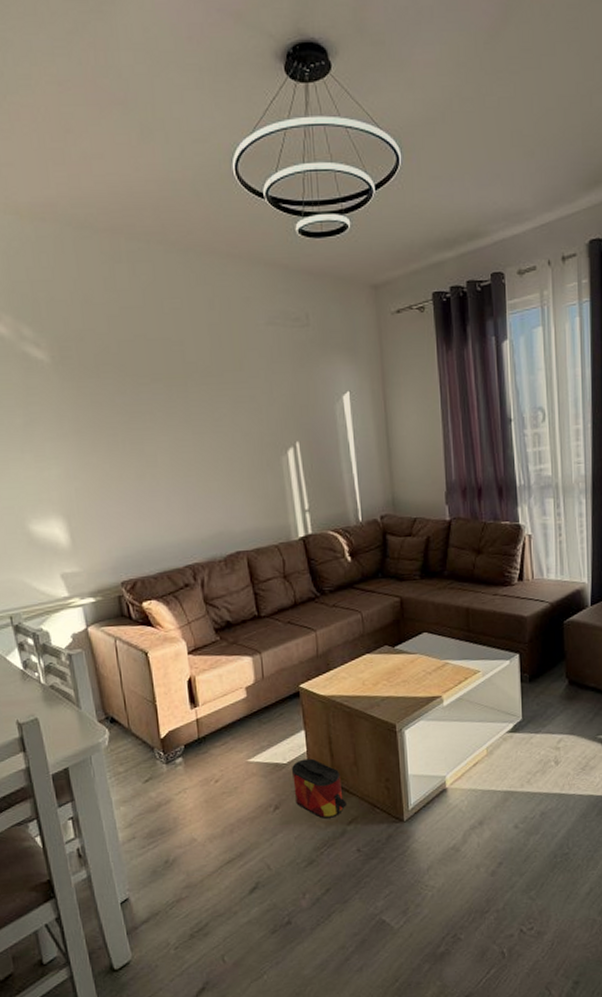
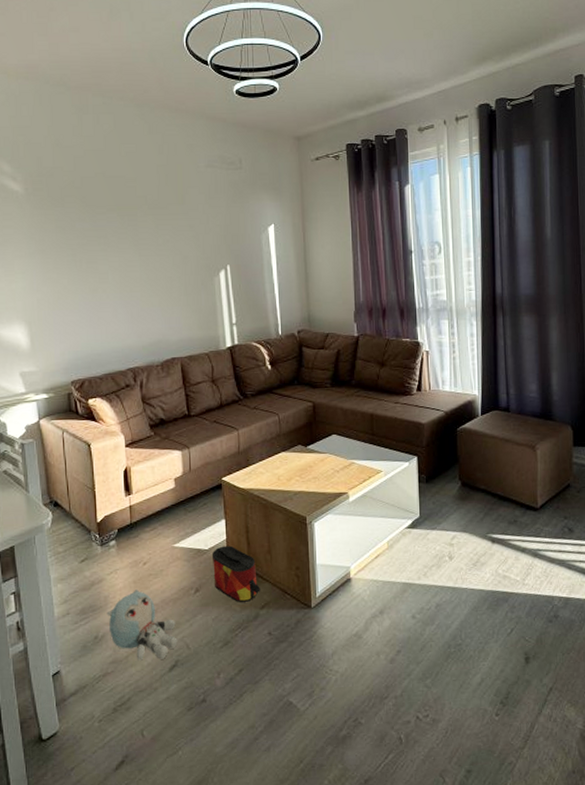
plush toy: none [177,809,257,884] -> present [106,589,178,661]

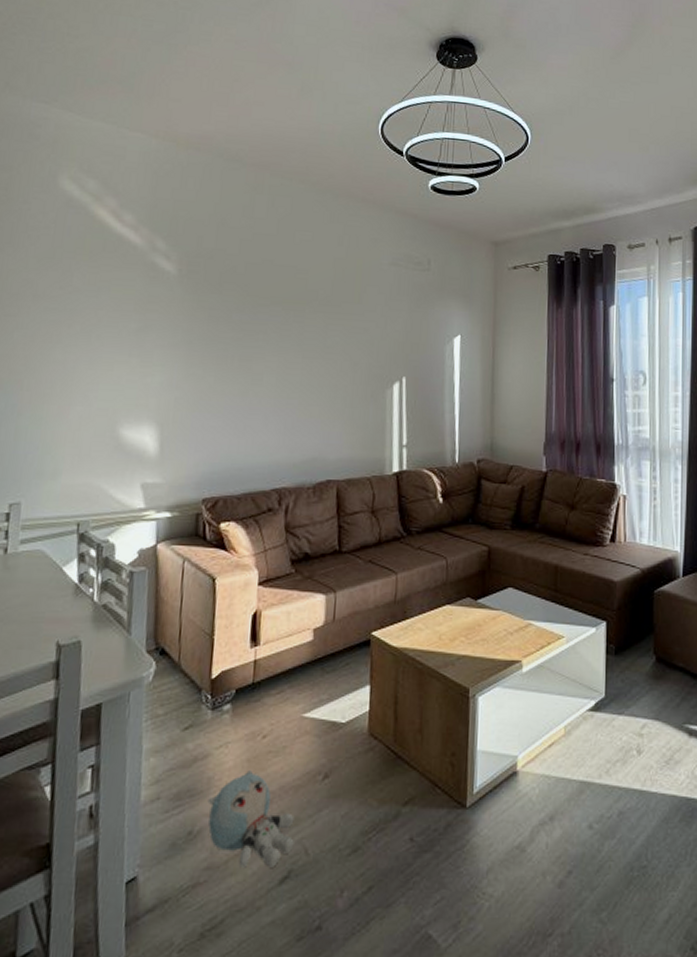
bag: present [211,545,260,602] -> none [348,719,405,795]

